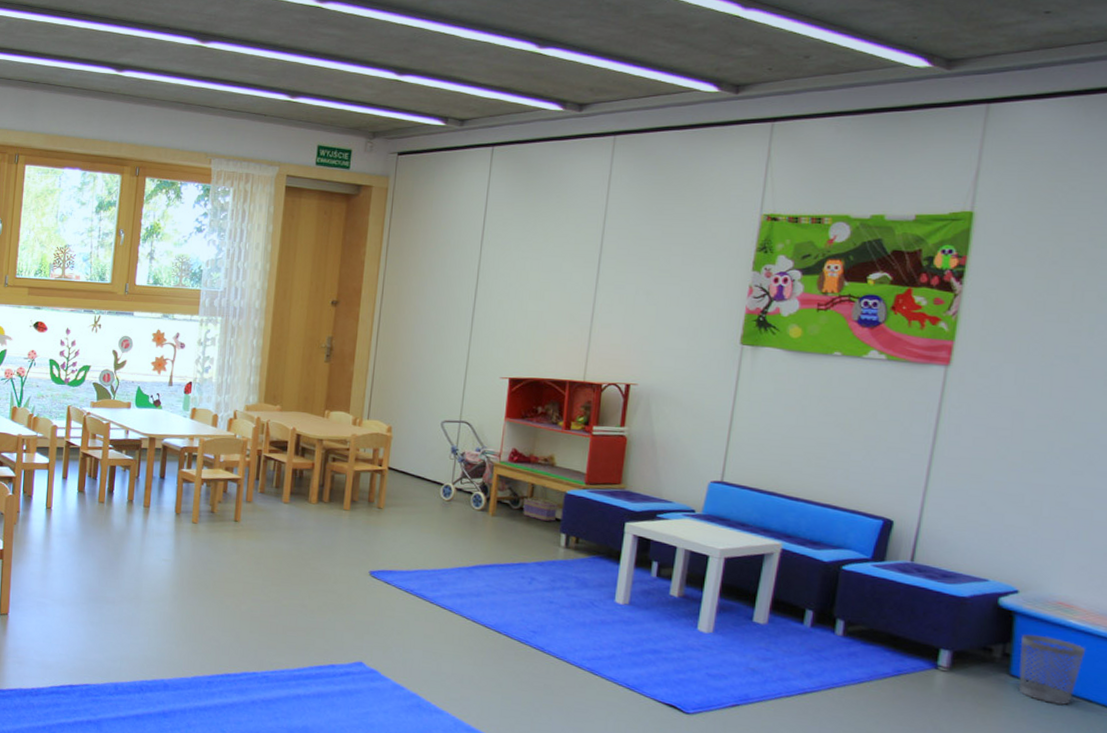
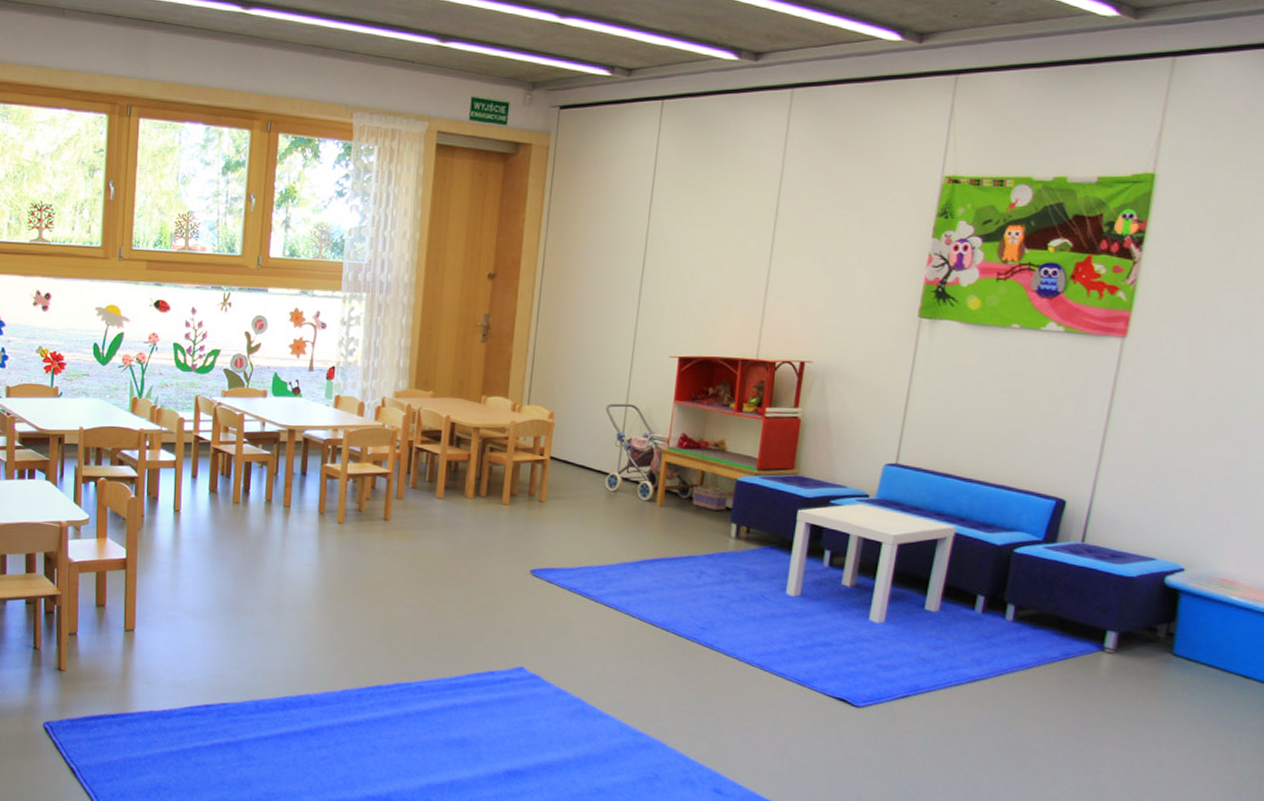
wastebasket: present [1018,634,1086,706] -> none [1180,613,1246,683]

